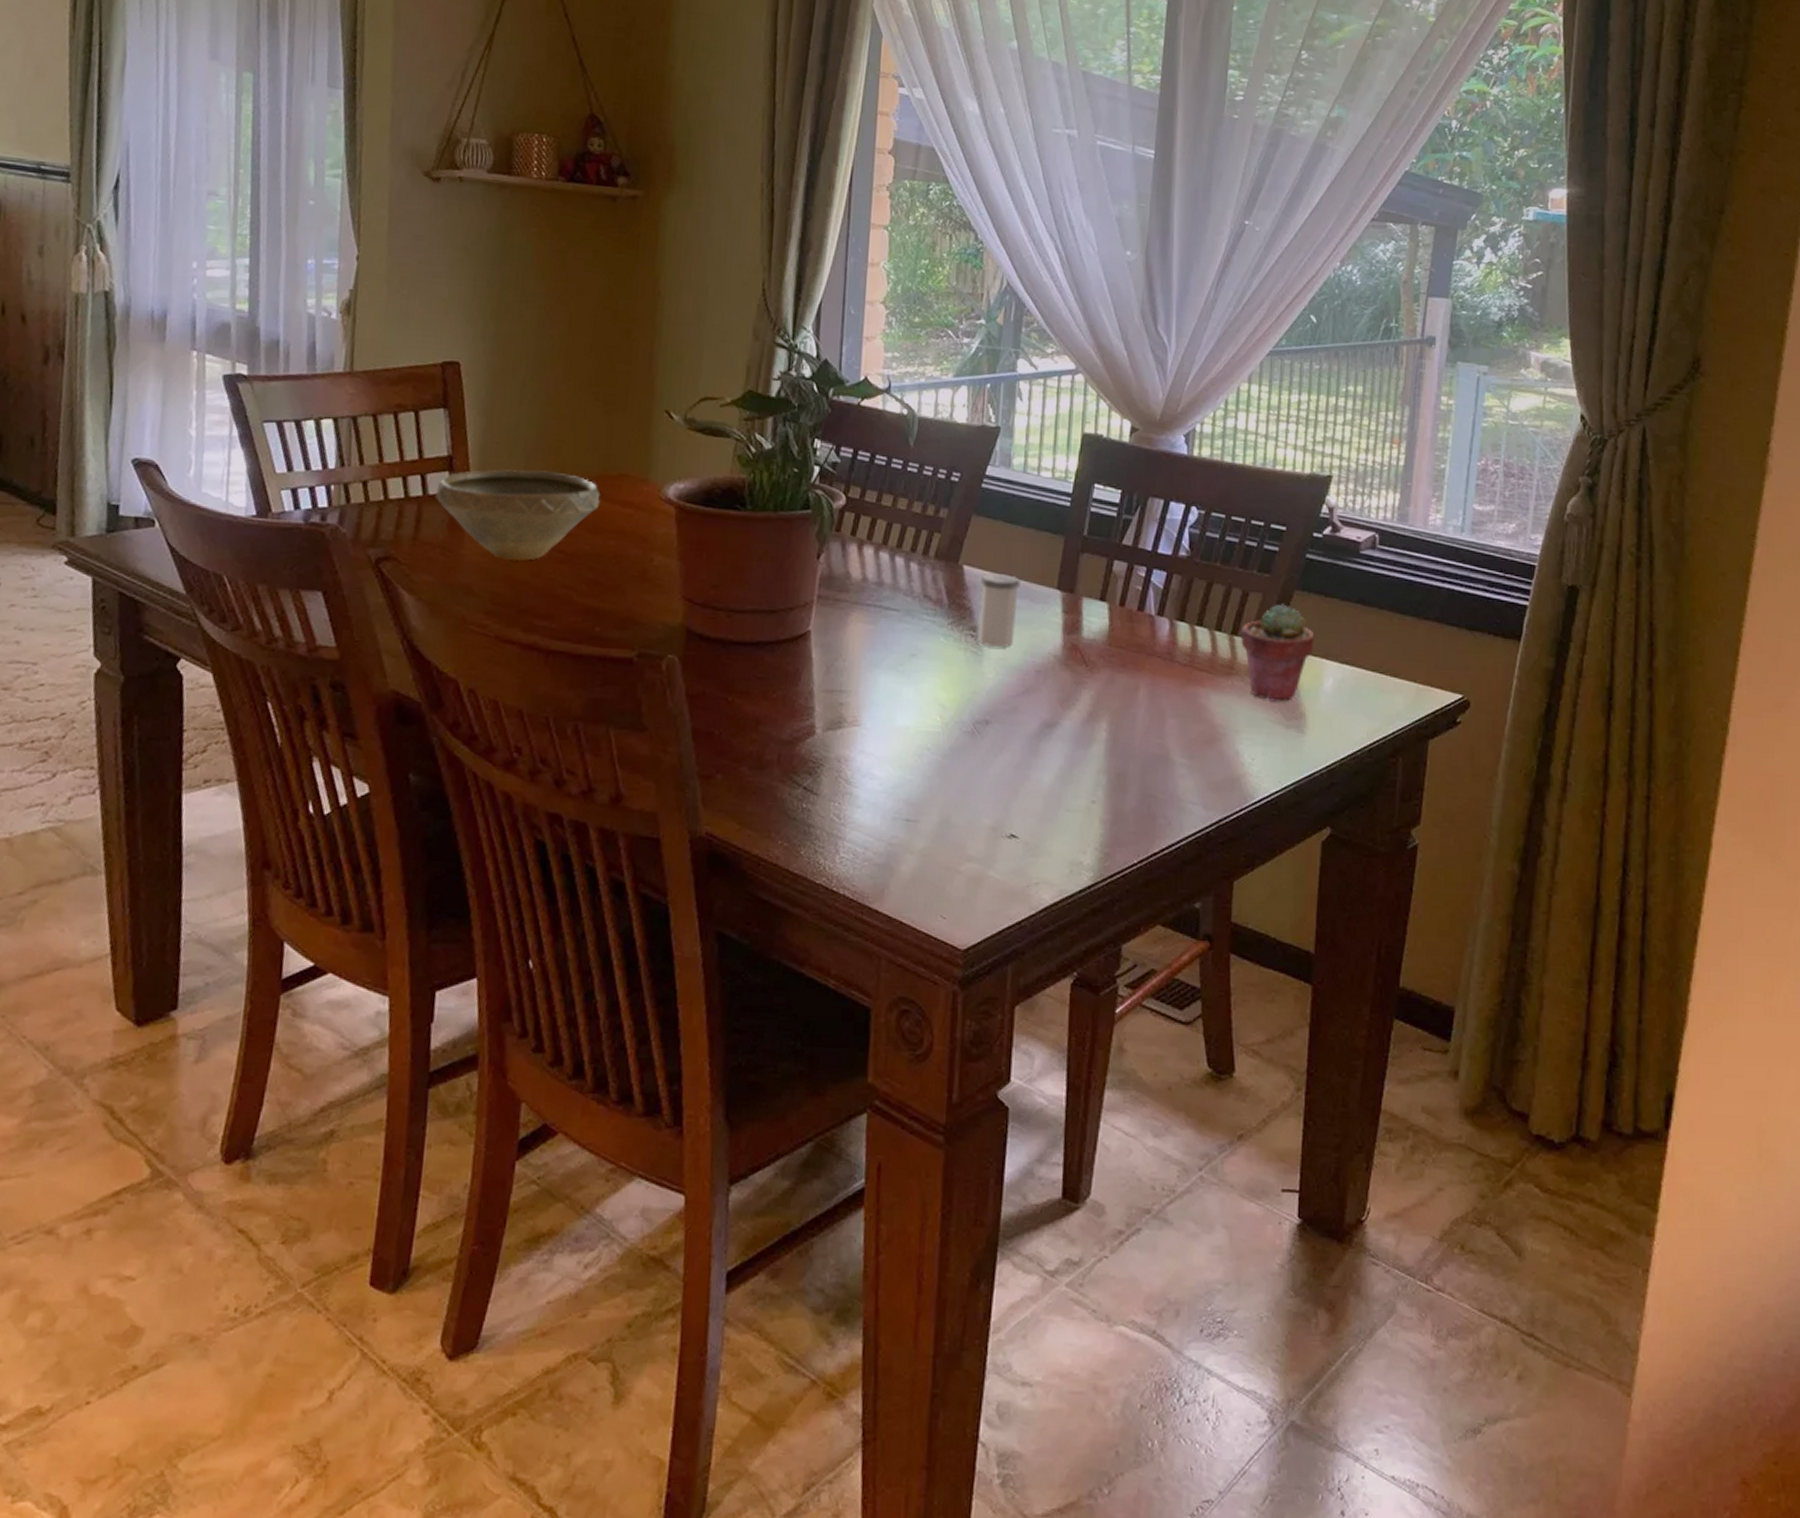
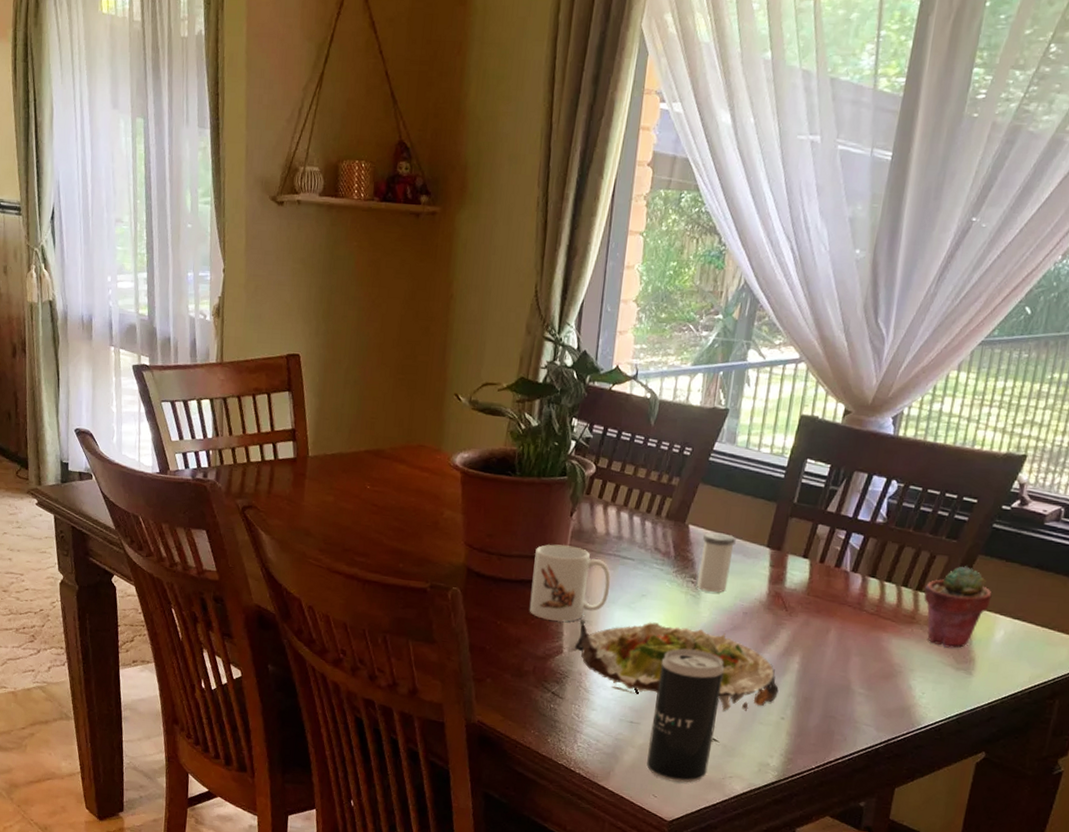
bowl: present [435,469,601,561] -> none [283,440,404,512]
mug: none [769,594,872,694] -> present [529,544,611,622]
salad plate: none [831,688,1086,799] -> present [575,618,779,712]
beverage can: none [930,720,1019,896] -> present [646,648,725,783]

